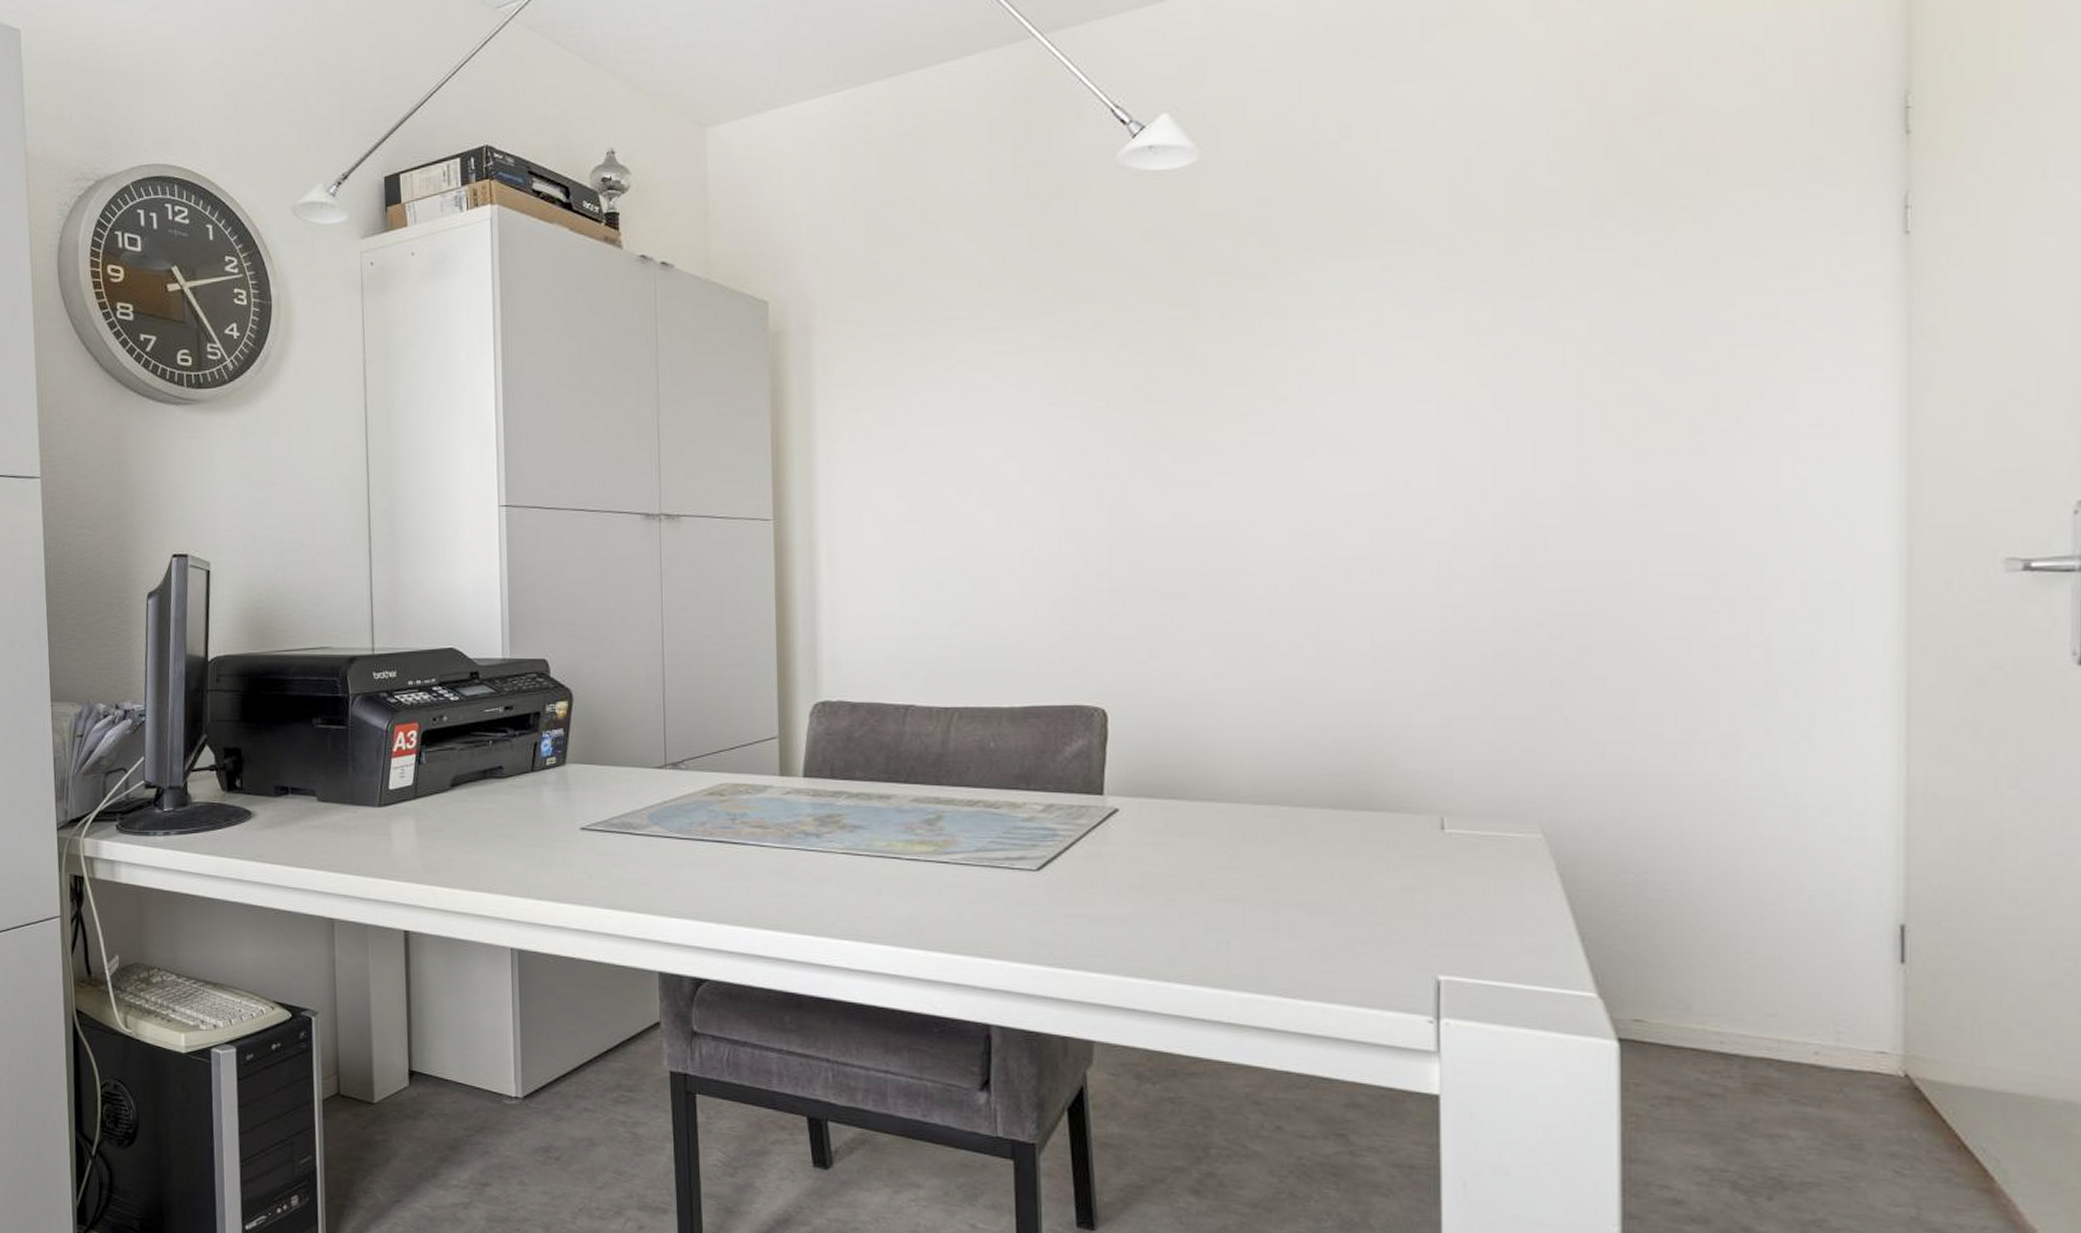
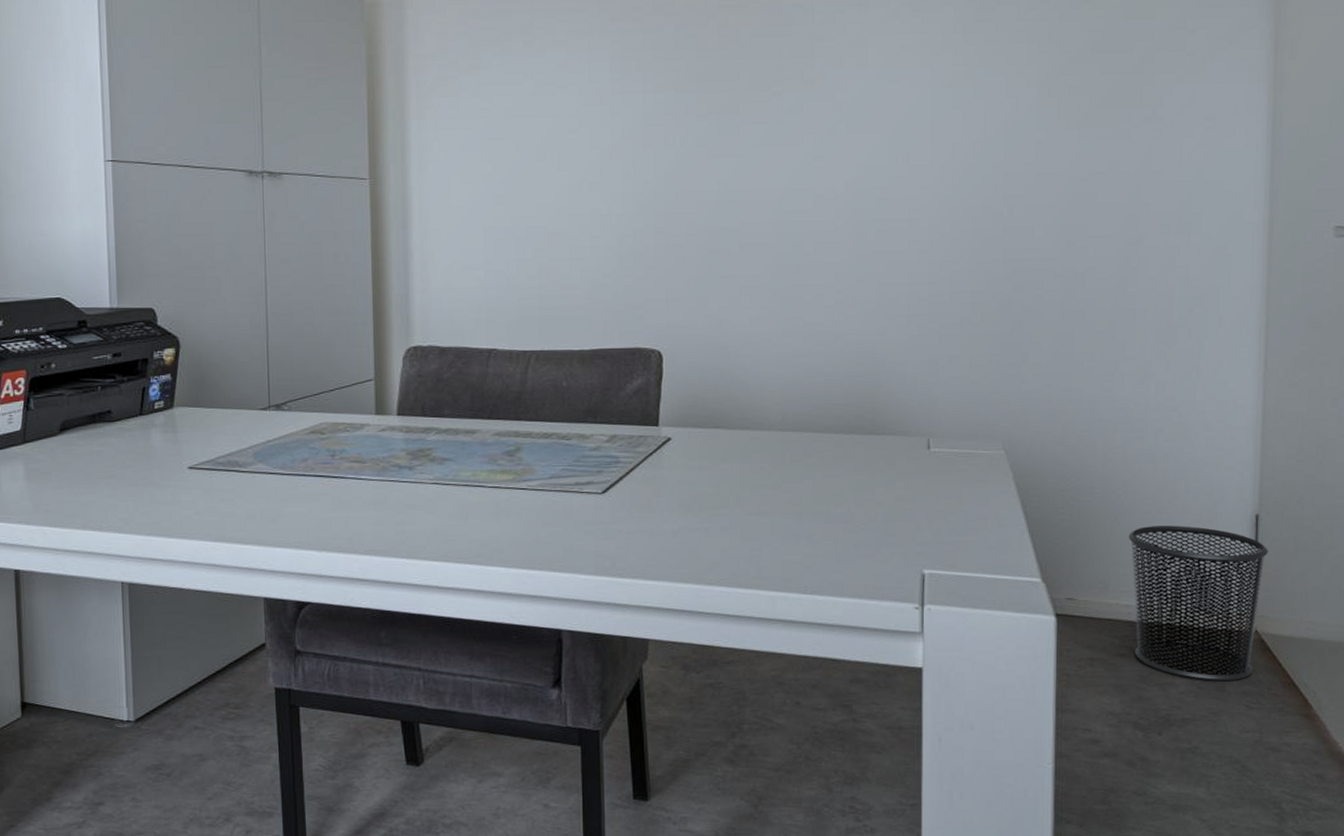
waste bin: none [1717,934,1921,1138] -> present [1128,525,1268,682]

